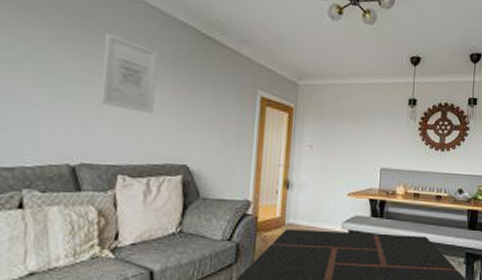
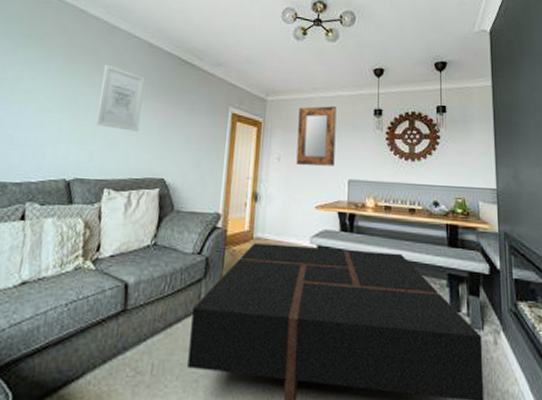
home mirror: none [329,93,372,155] -> present [296,106,337,166]

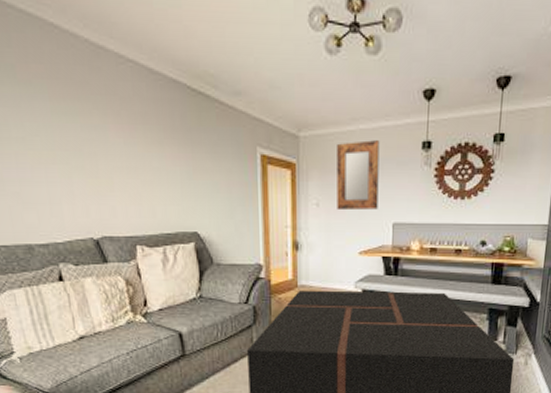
wall art: present [96,64,146,131] -> none [100,99,159,182]

